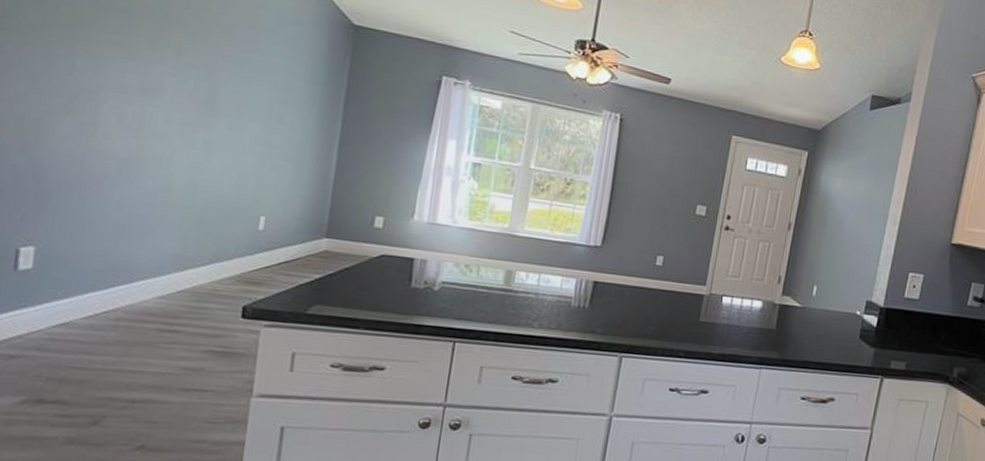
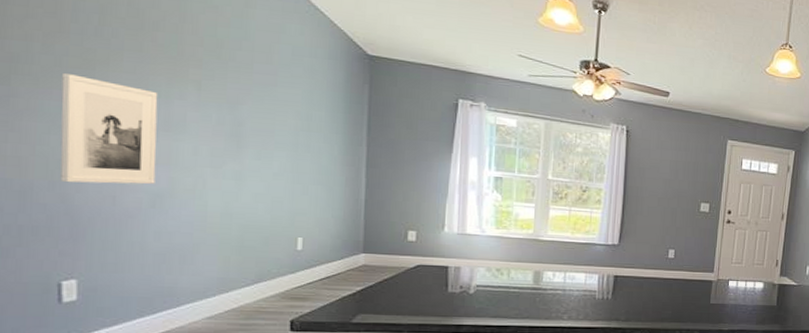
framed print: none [33,31,139,150] -> present [60,73,158,185]

